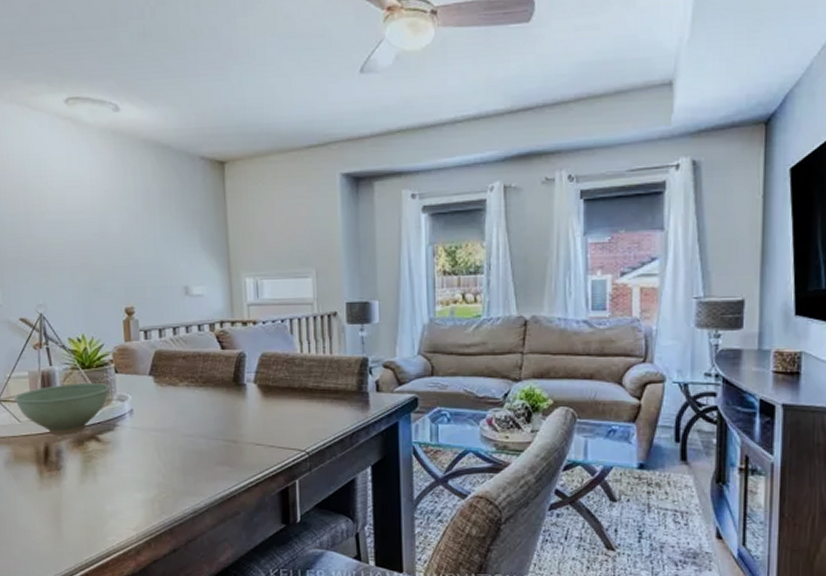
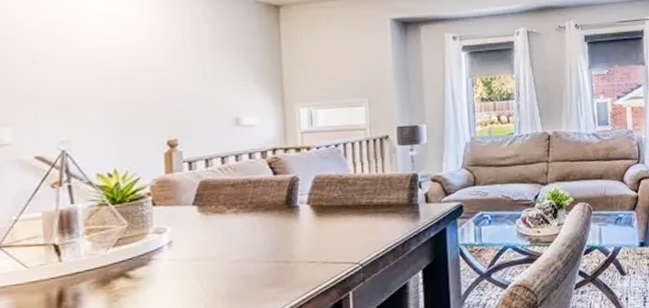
bowl: present [13,383,111,435] -> none [19,217,146,277]

